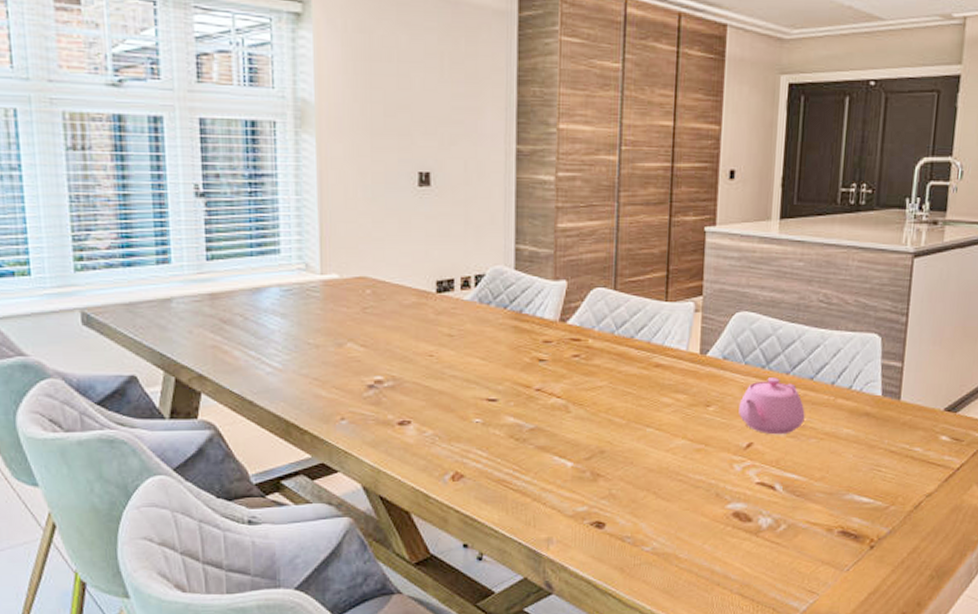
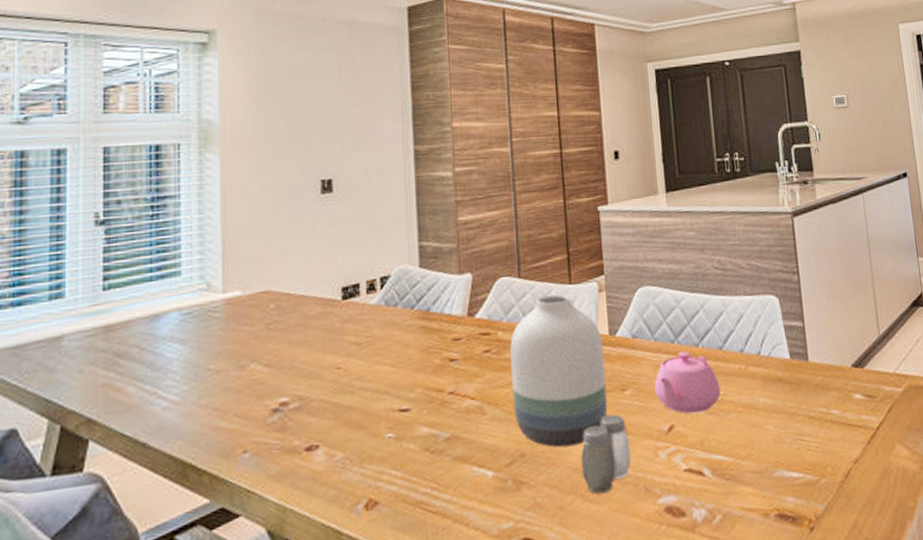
vase: none [597,309,693,450] -> present [510,294,608,448]
salt and pepper shaker: none [658,426,707,493] -> present [581,413,631,494]

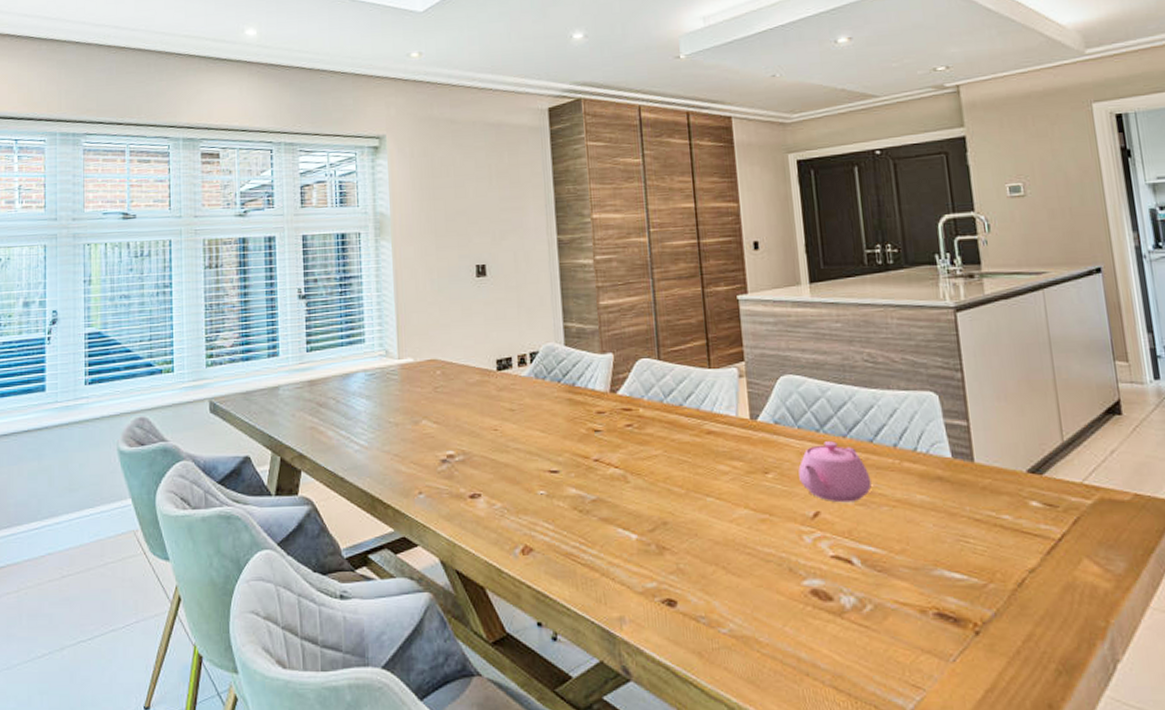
vase: present [510,294,608,448] -> none [651,377,750,521]
salt and pepper shaker: present [581,413,631,494] -> none [723,494,775,568]

